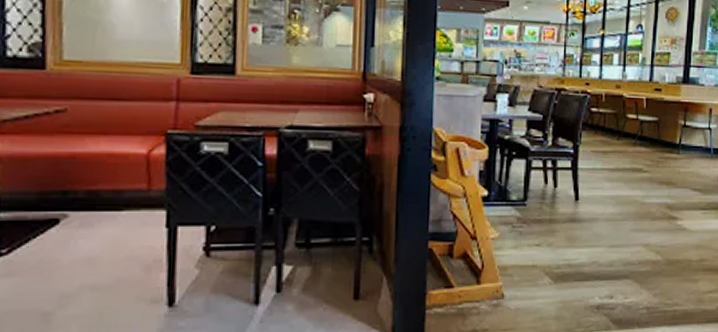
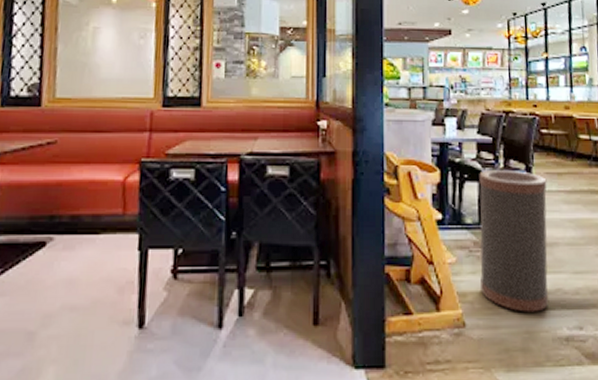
trash can: none [521,147,592,284] -> present [479,169,549,312]

